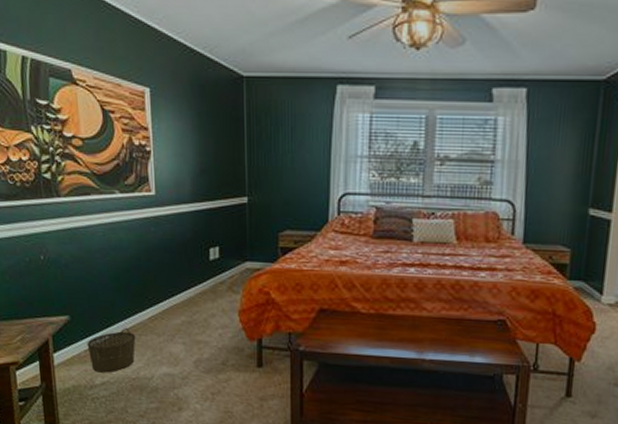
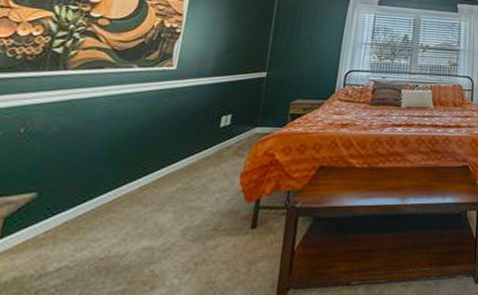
basket: present [87,327,136,373] -> none [48,200,118,257]

